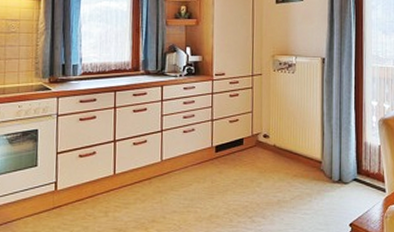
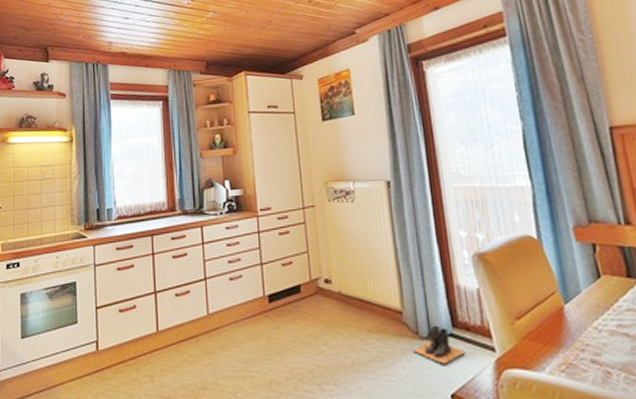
boots: none [327,172,364,201] -> present [414,325,465,364]

